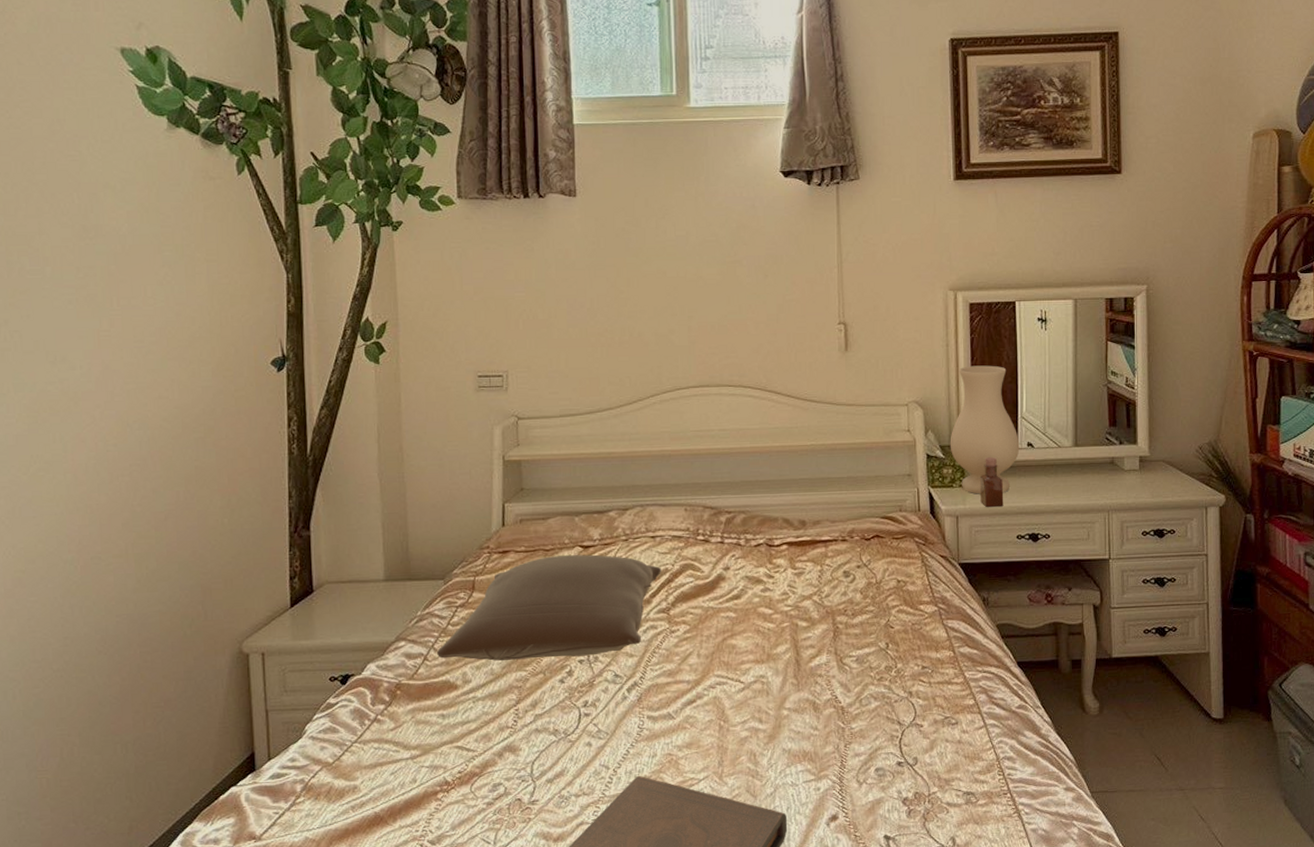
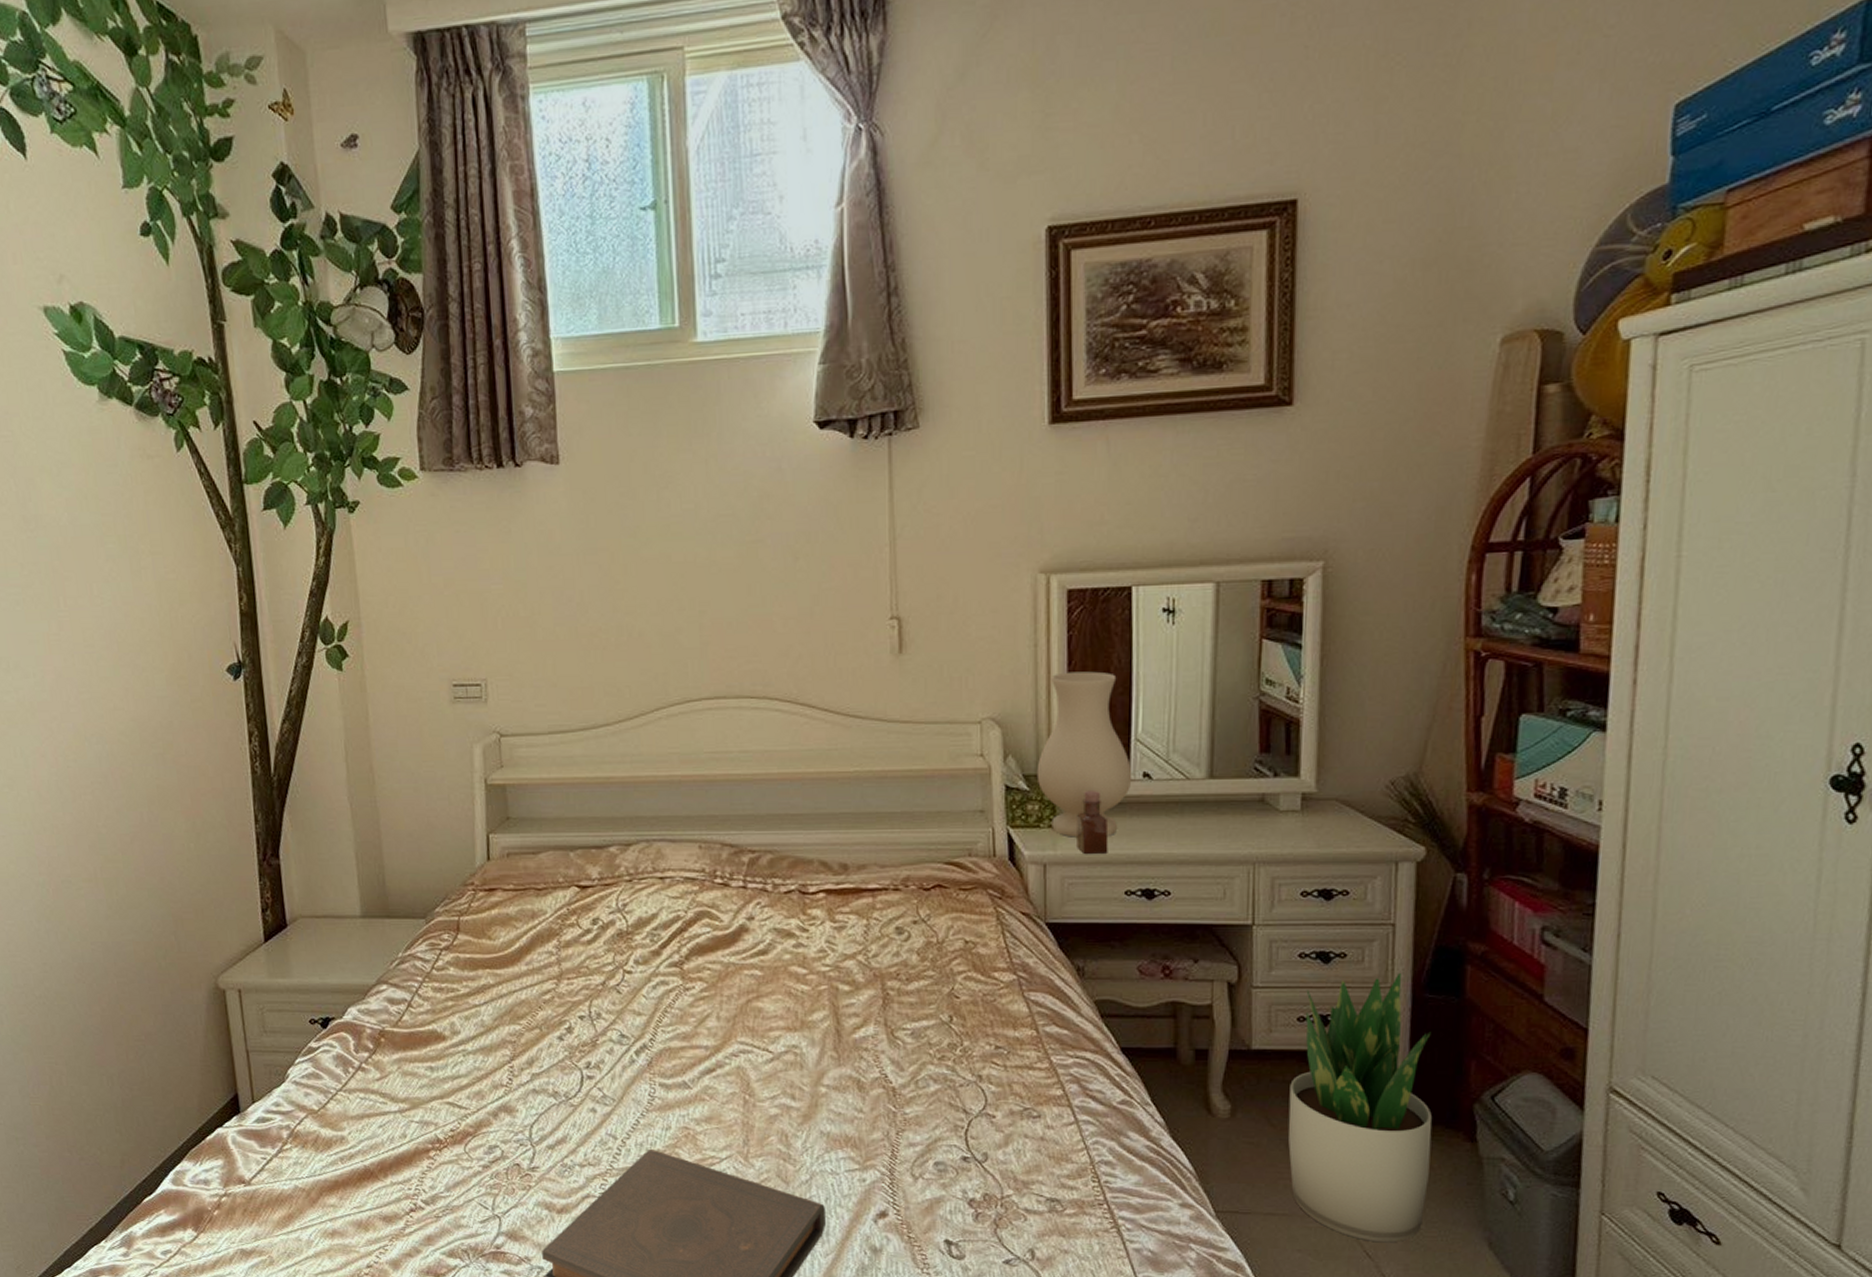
pillow: present [437,554,661,661] -> none [422,896,672,1012]
planter: none [1141,591,1241,808] -> present [1288,972,1432,1243]

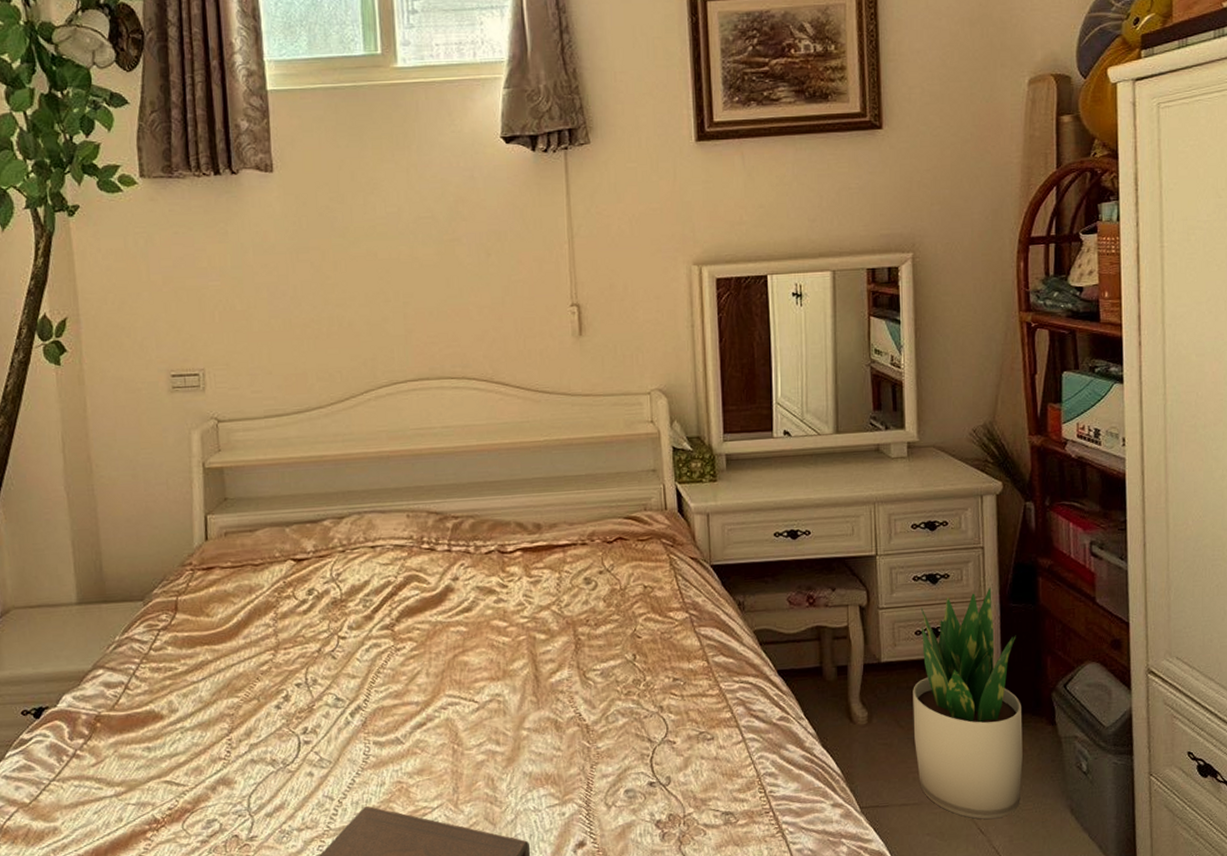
vase: present [1036,671,1132,837] -> none [698,347,775,489]
perfume bottle: present [1077,791,1109,854] -> none [732,448,759,503]

